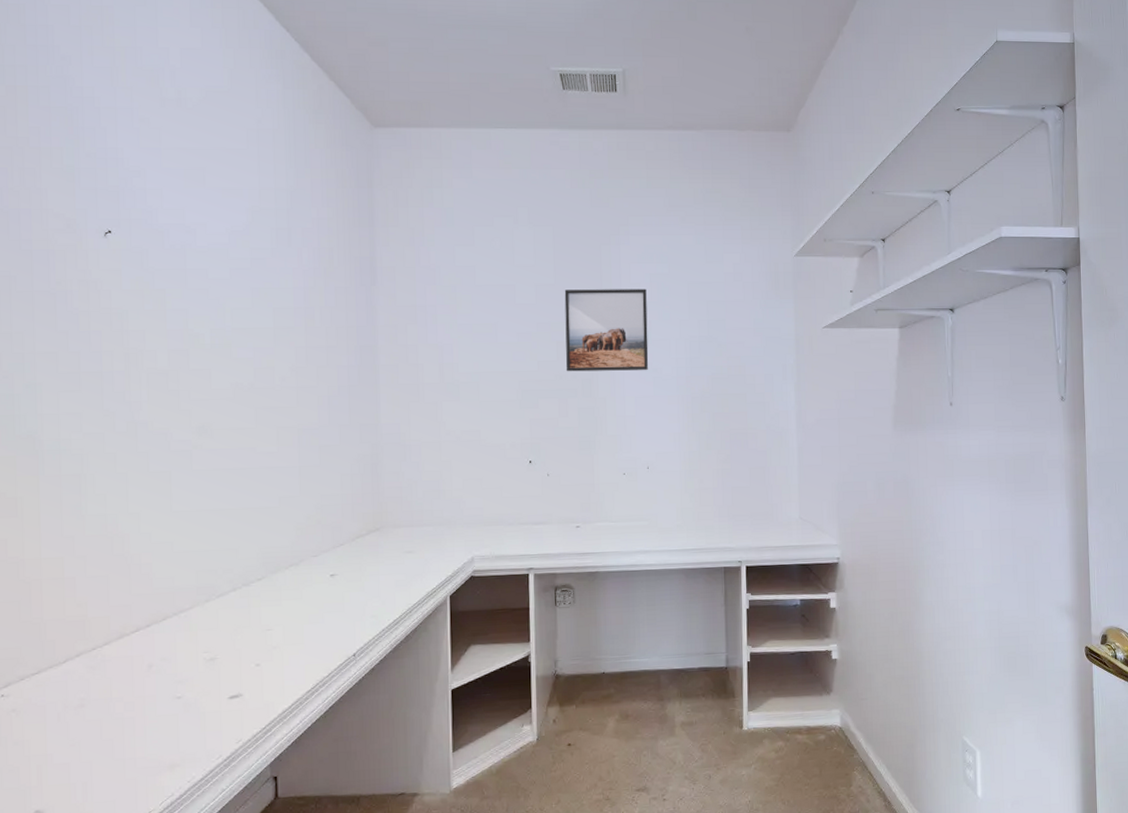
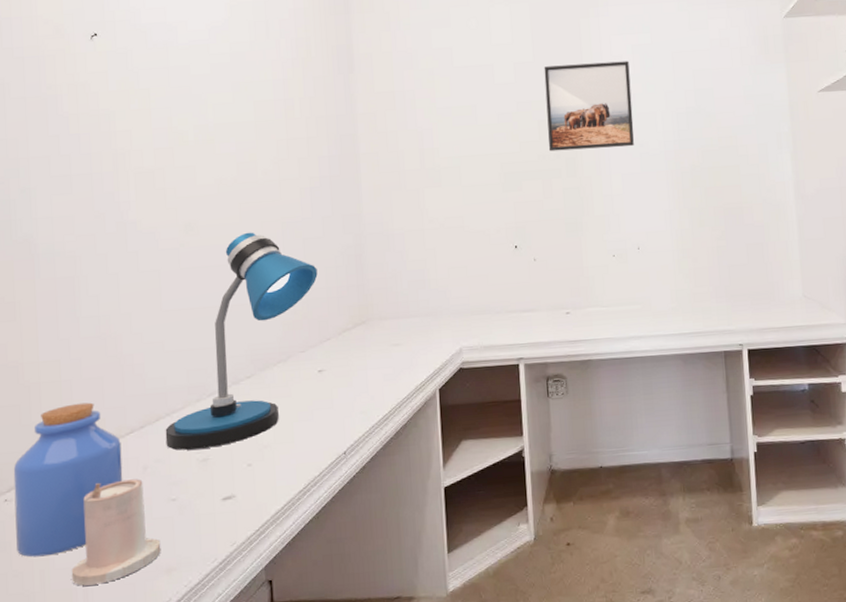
jar: none [11,600,127,753] -> present [13,402,123,558]
candle: none [70,676,165,781] -> present [71,479,161,586]
desk lamp: none [172,437,333,649] -> present [165,232,318,450]

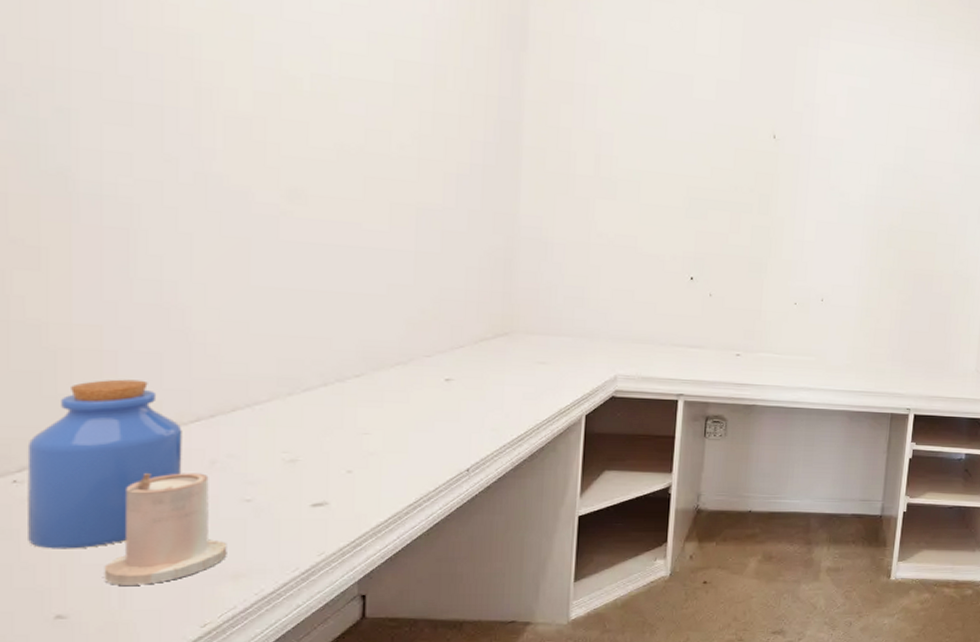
desk lamp: present [165,232,318,450] -> none [243,212,456,448]
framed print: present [544,61,634,152] -> none [742,90,843,195]

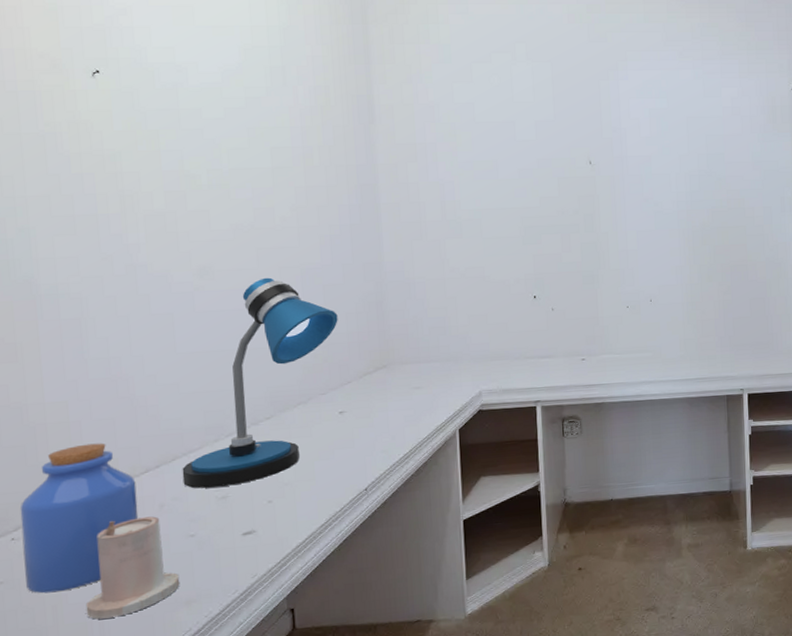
desk lamp: none [243,212,456,448] -> present [182,277,338,489]

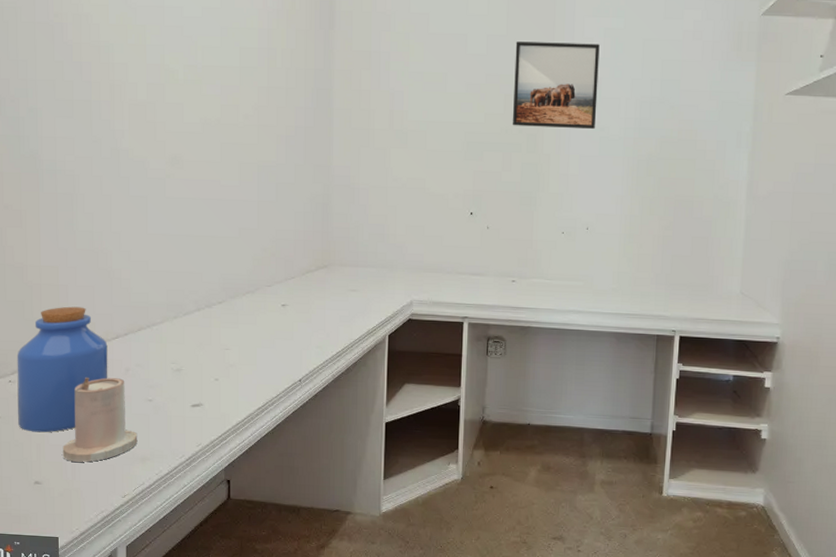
desk lamp: present [182,277,338,489] -> none [146,171,287,360]
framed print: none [564,124,649,208] -> present [512,41,600,130]

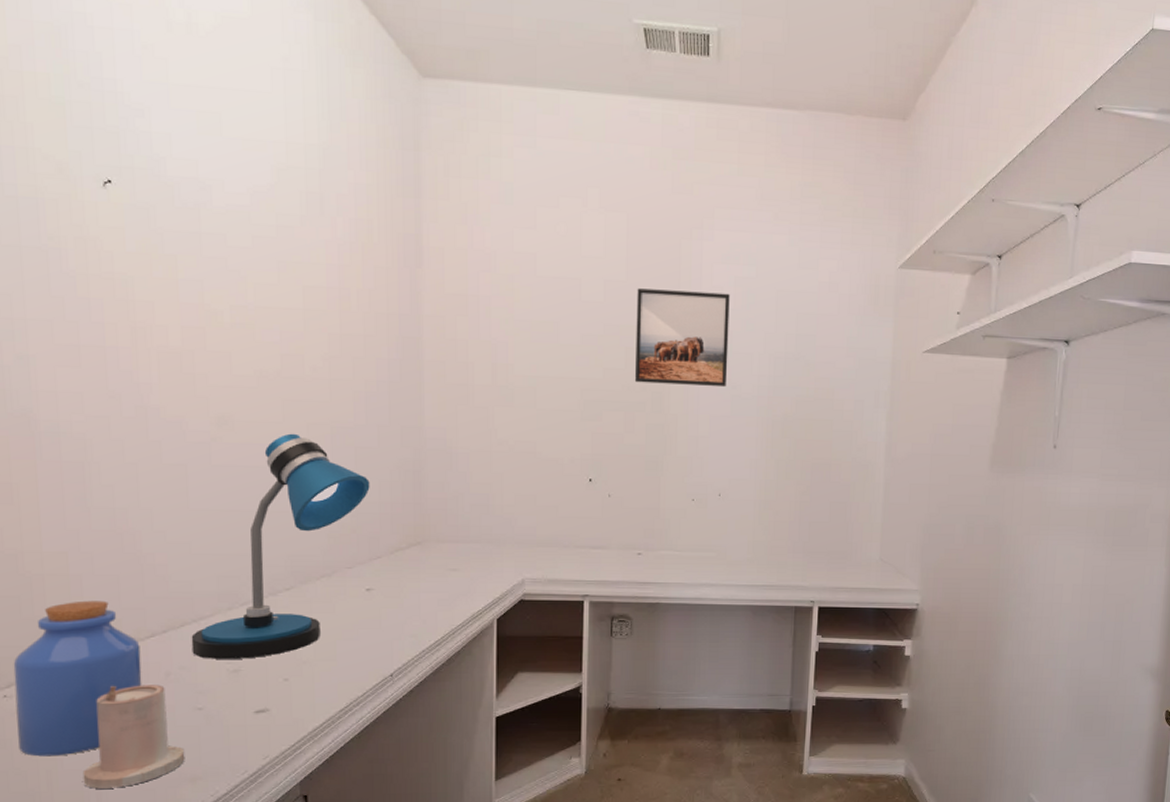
desk lamp: none [146,171,287,360] -> present [191,433,370,659]

